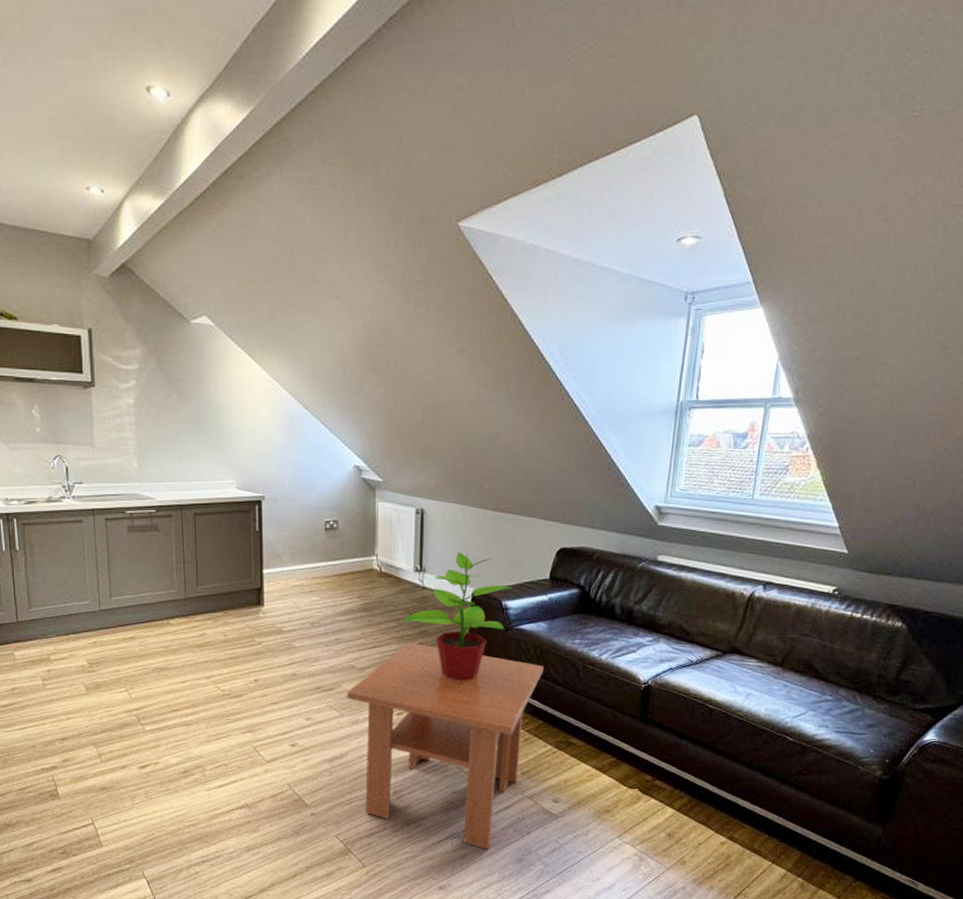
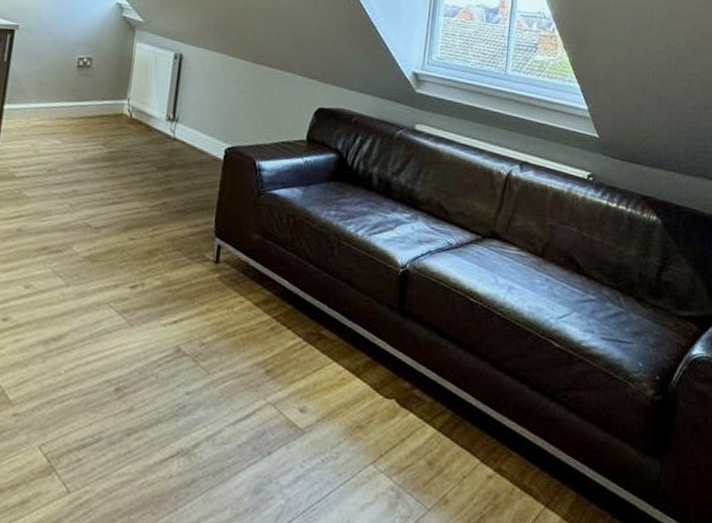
coffee table: present [347,642,544,850] -> none [76,200,296,475]
potted plant: present [403,550,513,681] -> none [149,102,268,251]

